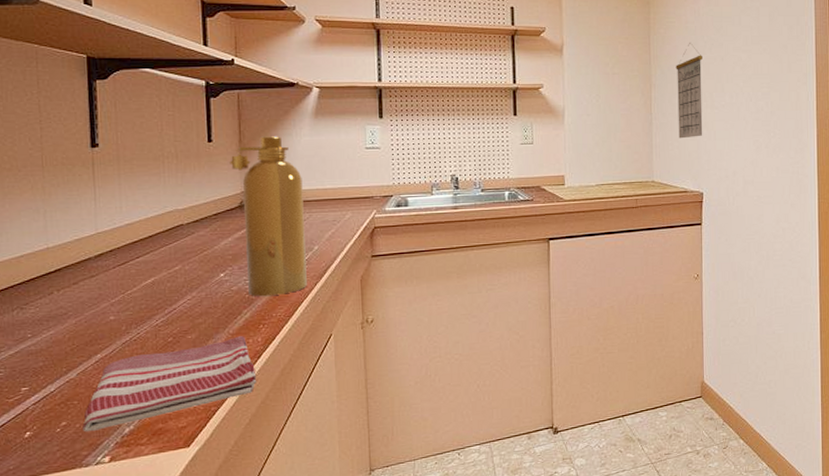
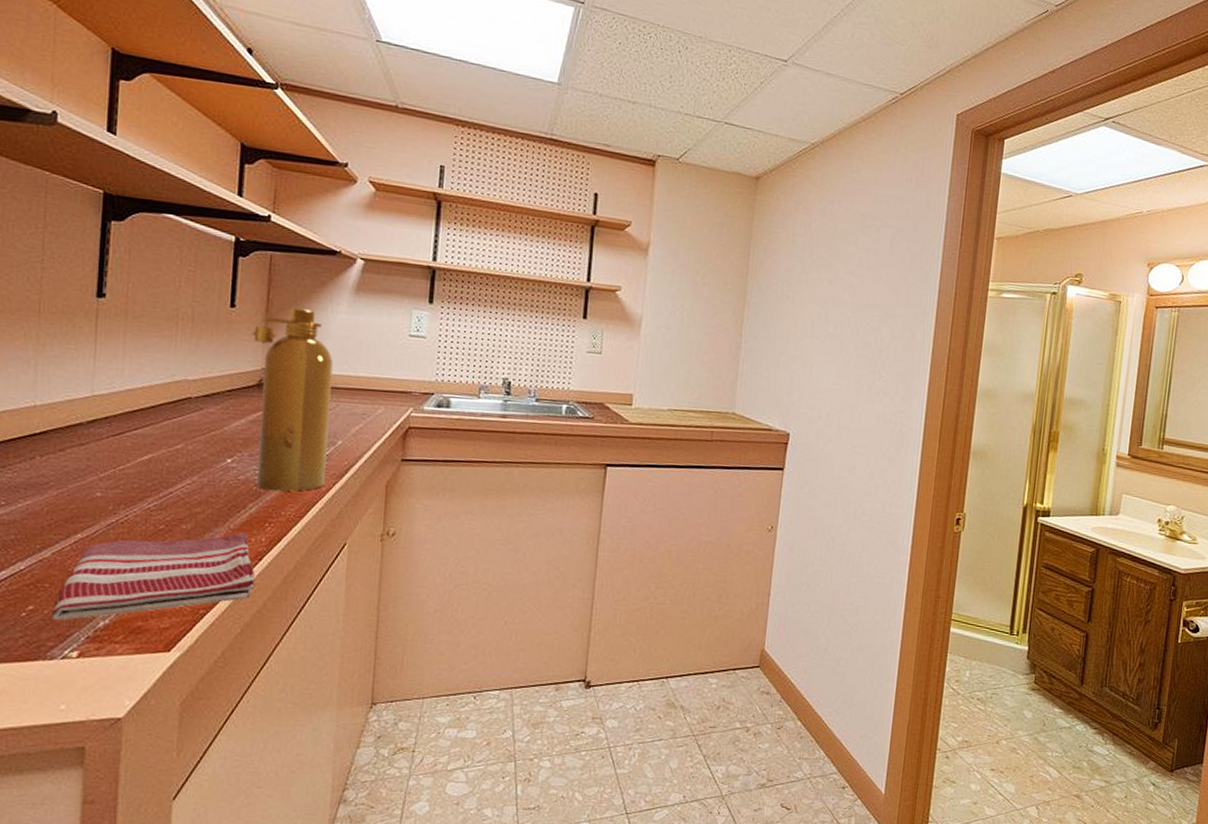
calendar: present [675,43,703,139] -> none [769,259,808,369]

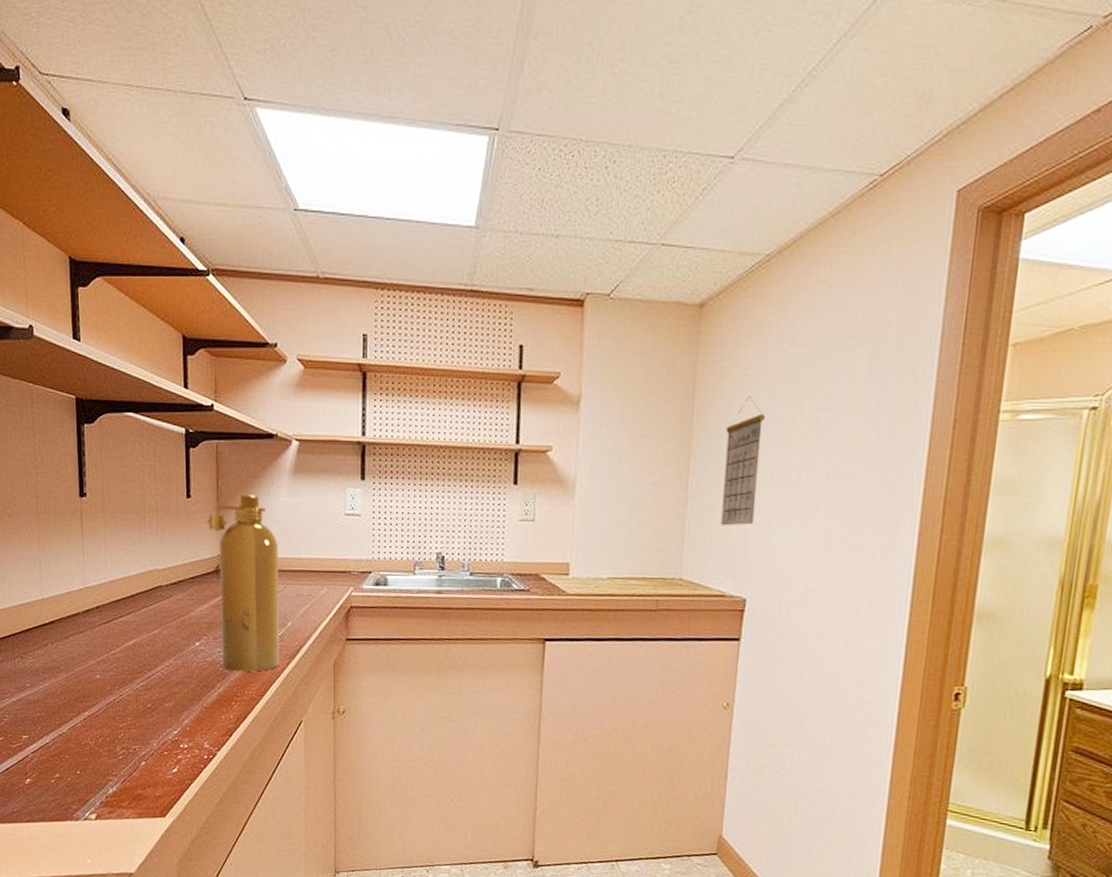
dish towel: present [51,533,255,621] -> none [73,711,228,787]
calendar: none [769,259,808,369] -> present [720,397,765,526]

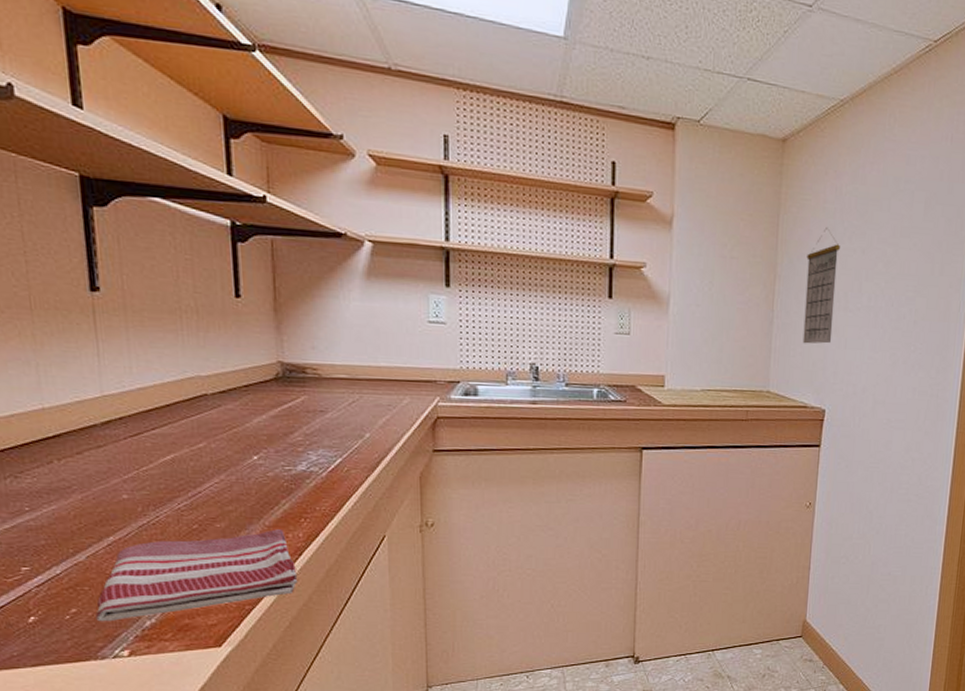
dish towel: none [73,711,228,787] -> present [96,529,298,622]
spray bottle: present [206,494,279,672] -> none [261,296,357,487]

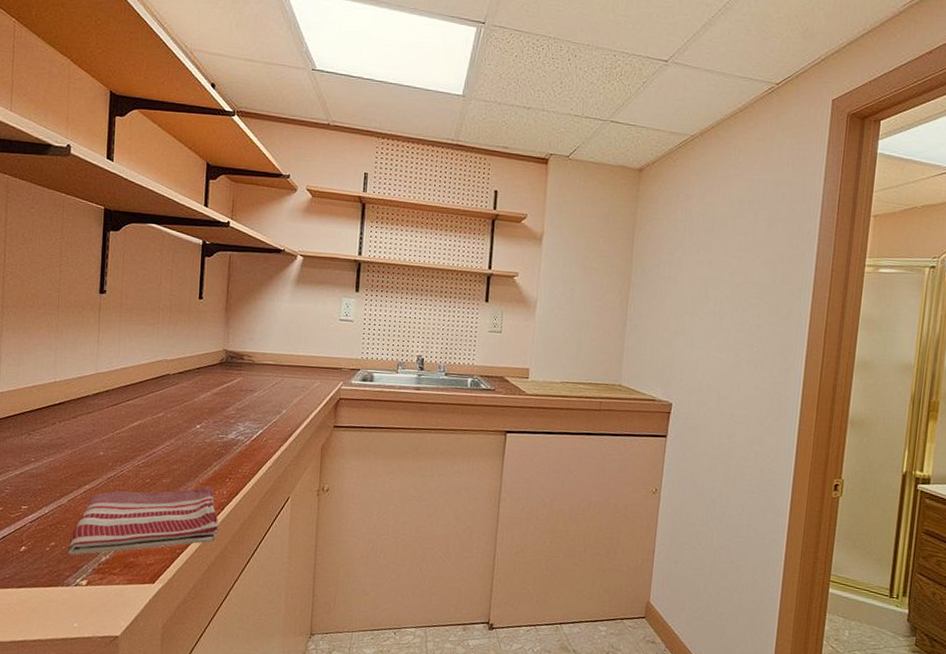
calendar: present [802,228,840,344] -> none [652,243,689,344]

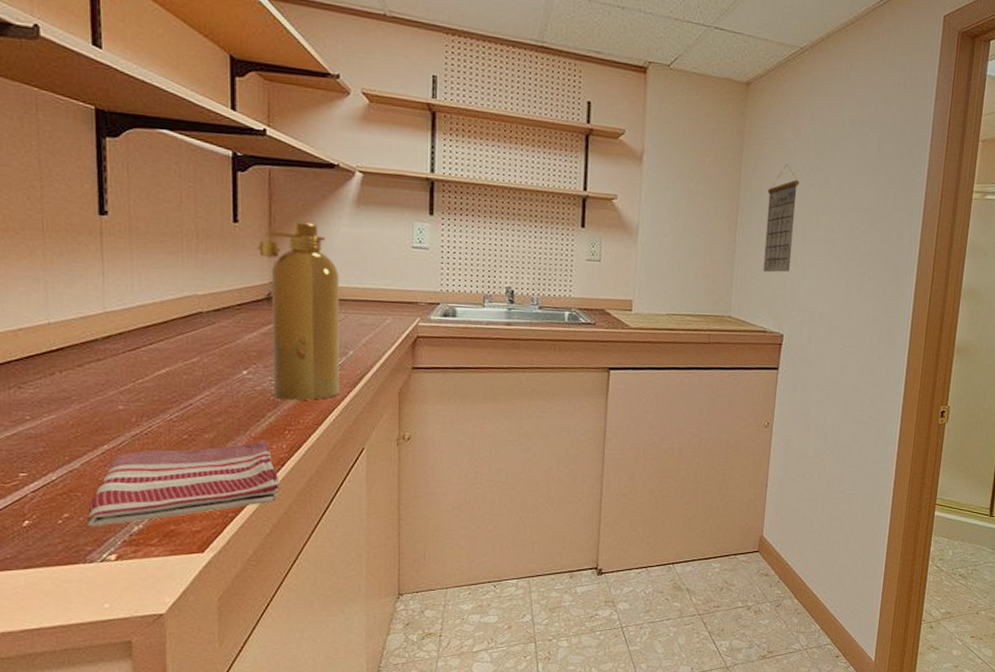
spray bottle: none [215,298,279,453] -> present [256,222,339,401]
calendar: none [652,243,689,344] -> present [763,165,799,273]

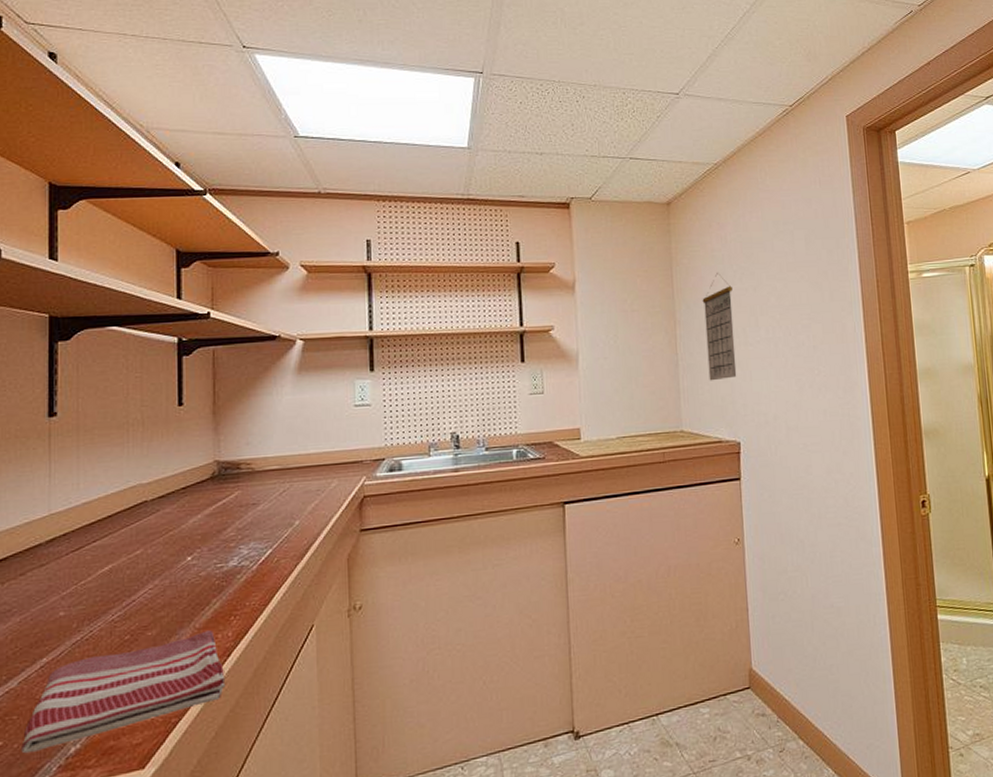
spray bottle: present [256,222,339,401] -> none [200,396,286,583]

